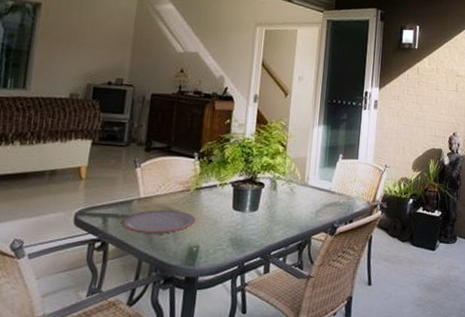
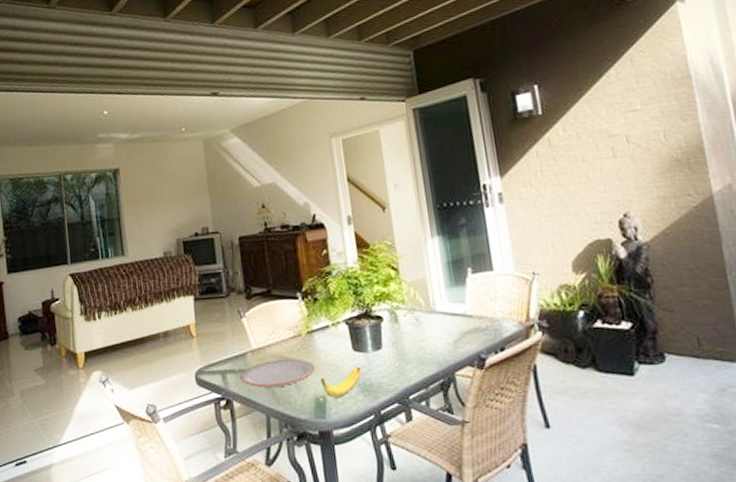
banana: none [197,223,235,248] -> present [320,366,361,398]

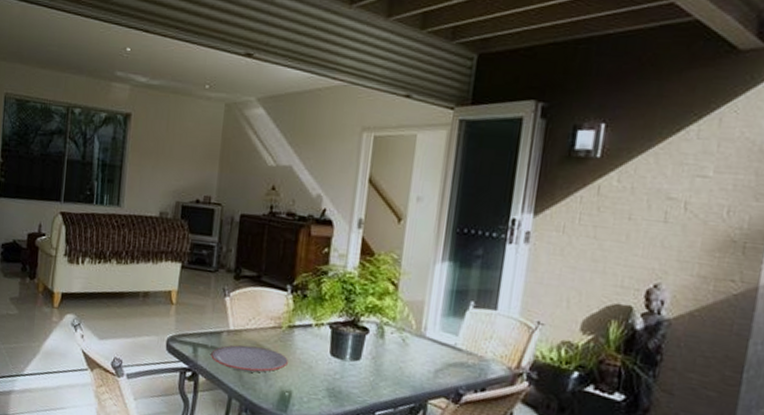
banana: present [320,366,361,398] -> none [290,371,333,397]

